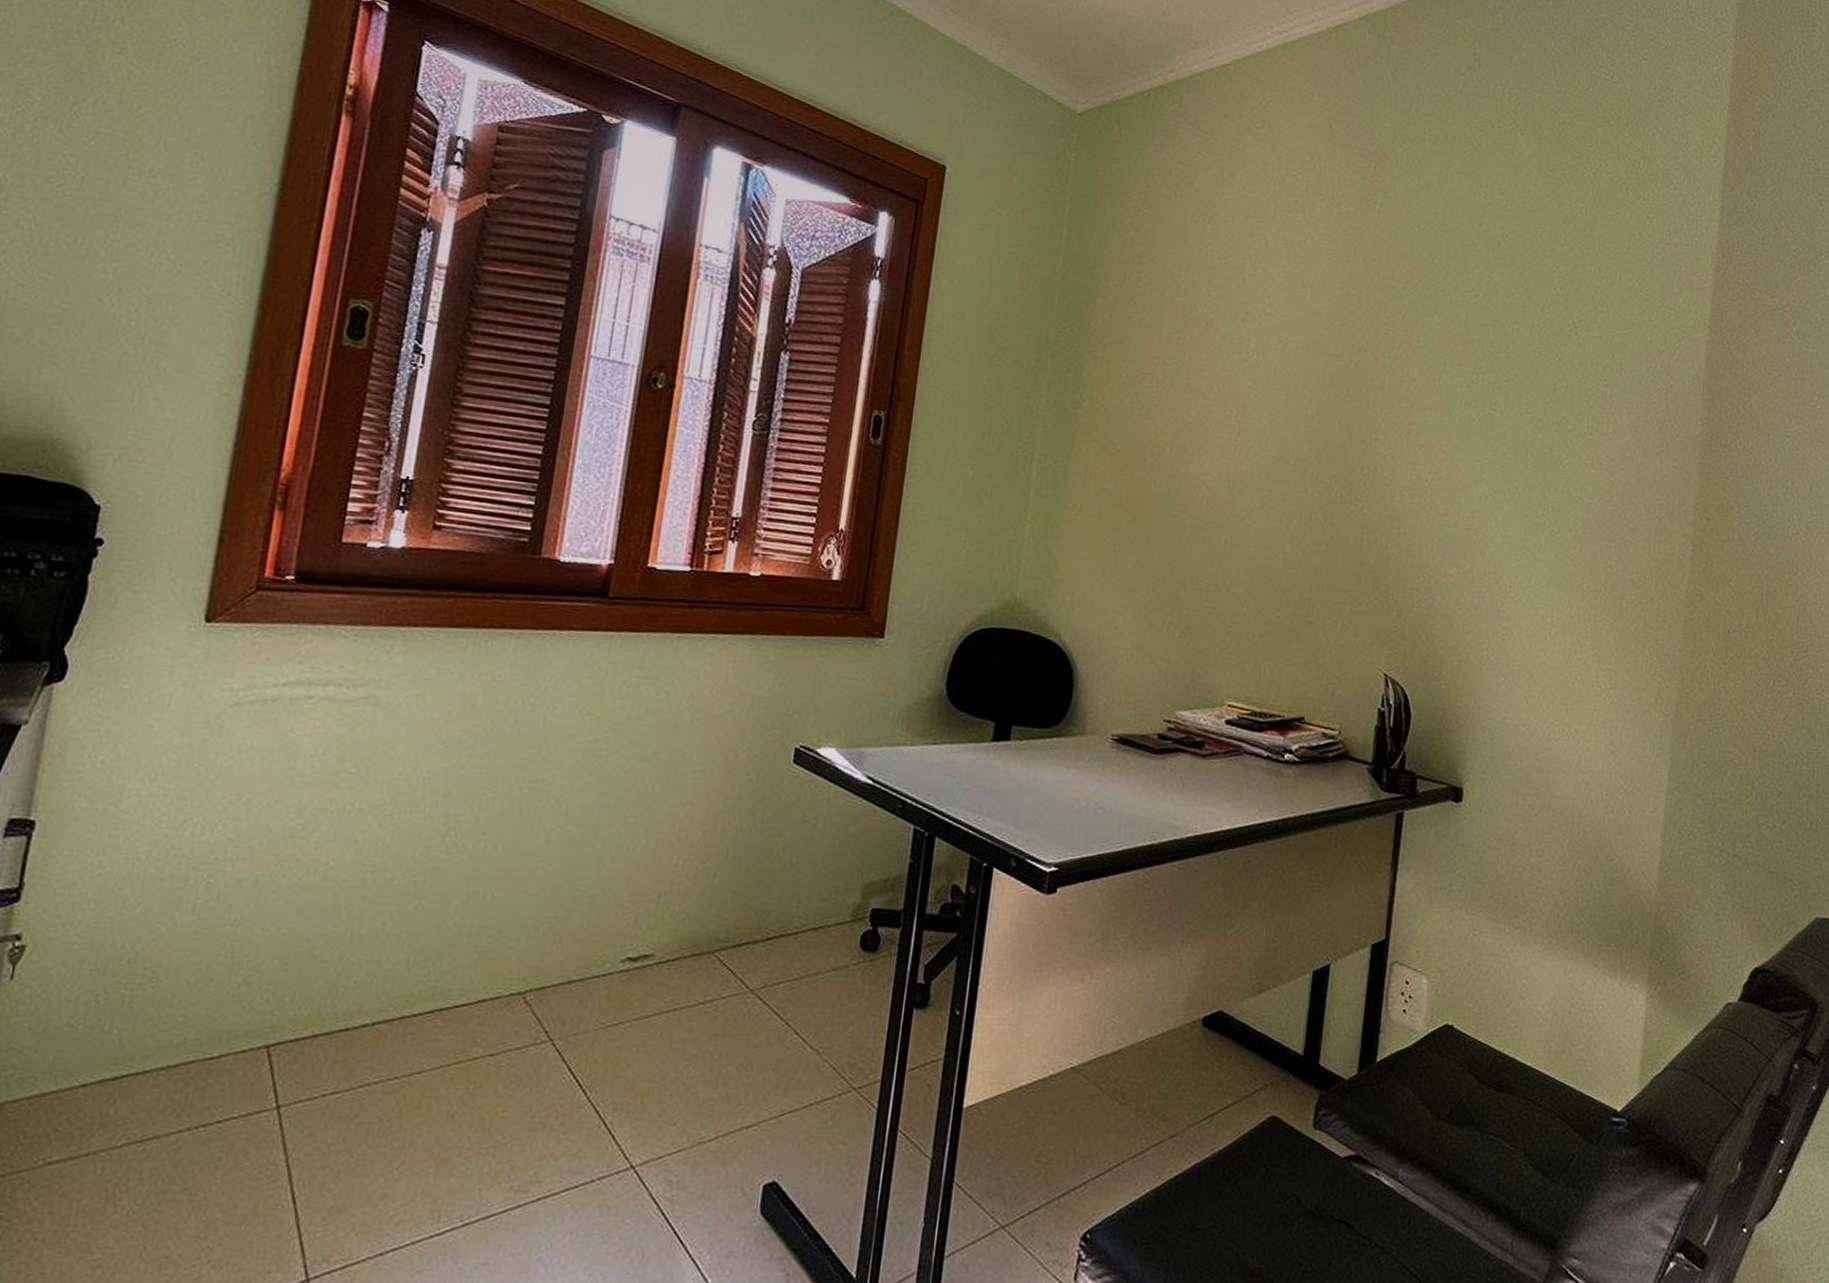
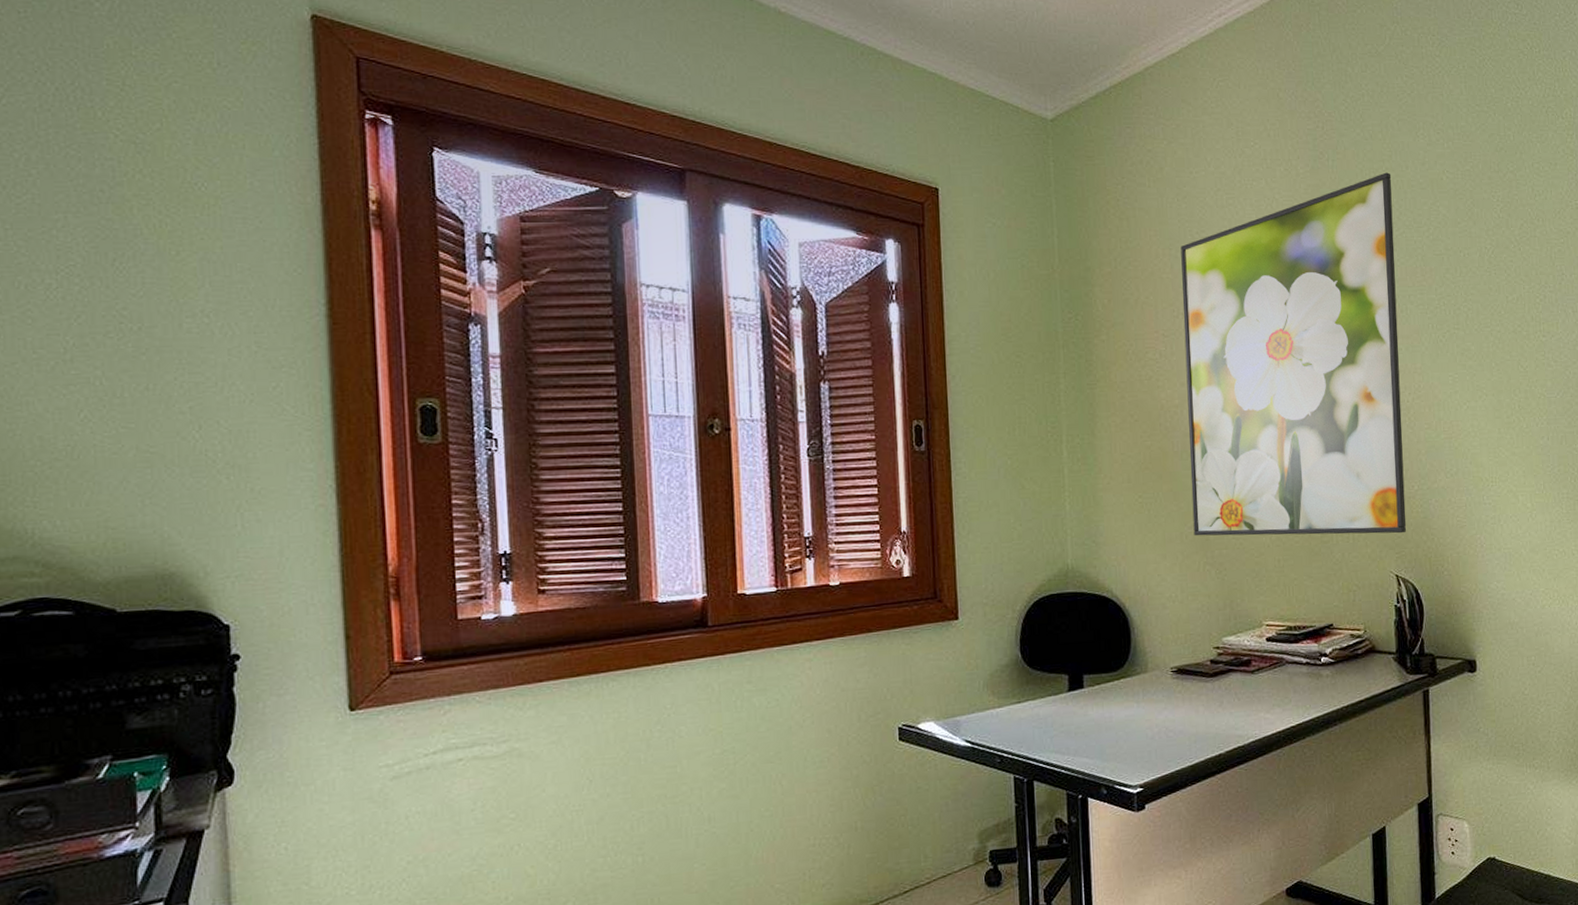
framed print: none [1162,226,1444,628] -> present [1181,172,1407,536]

